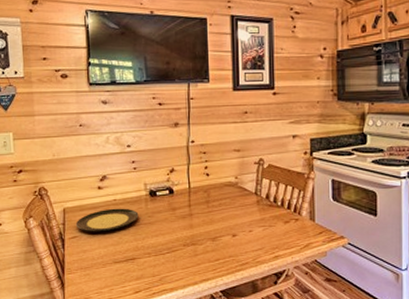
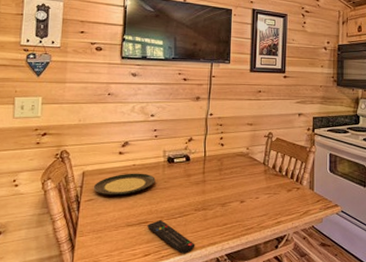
remote control: none [135,256,187,291] -> present [147,220,195,254]

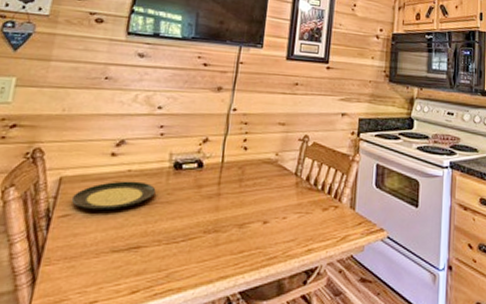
remote control: present [147,220,195,254] -> none [138,244,201,291]

